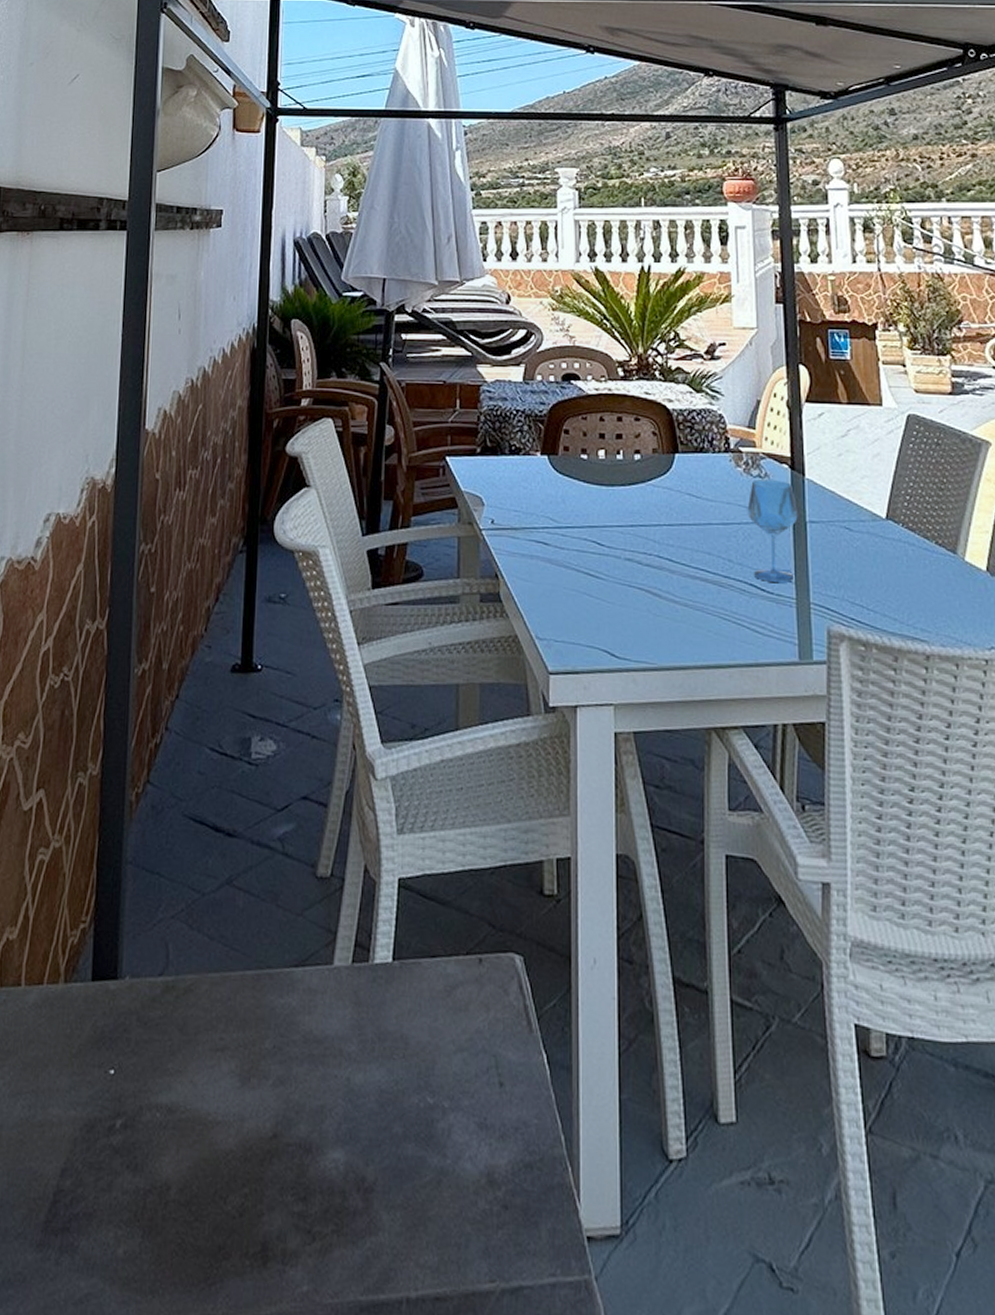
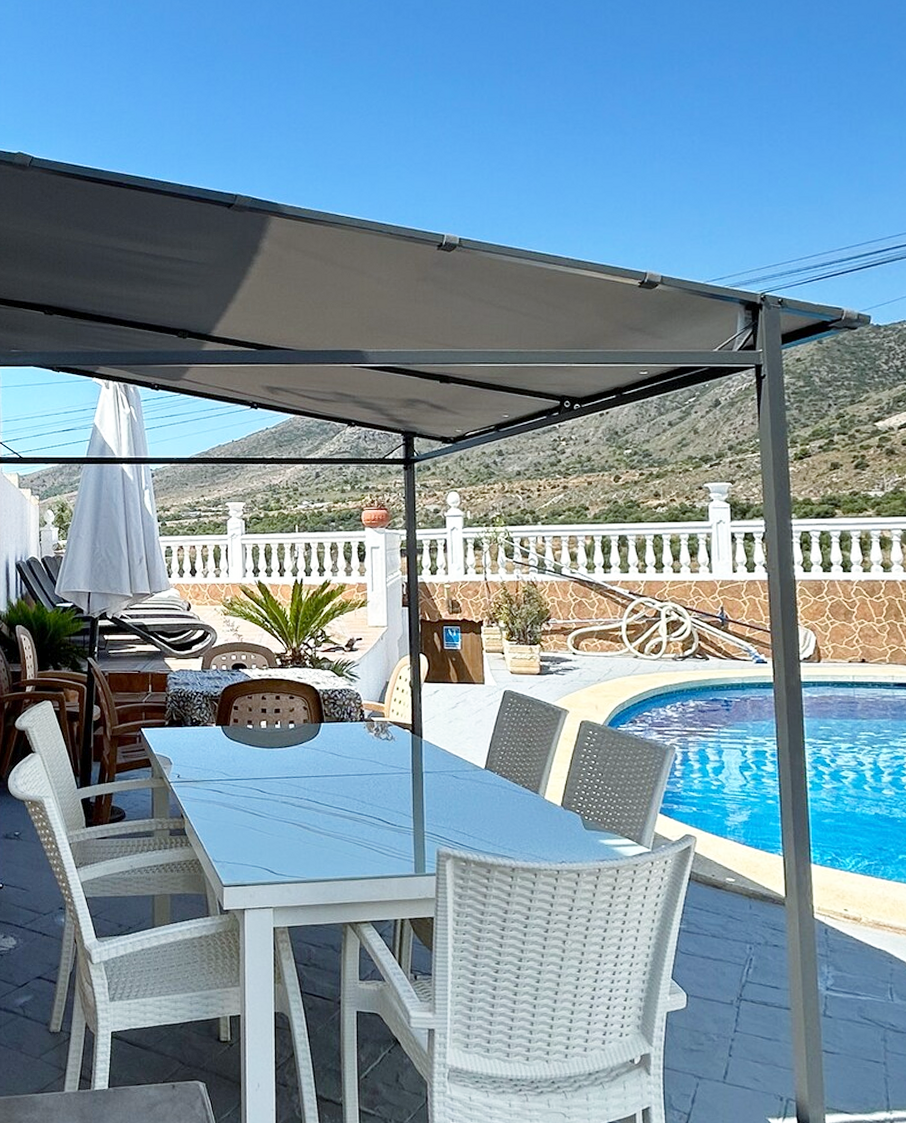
wine glass: present [747,480,798,583] -> none [377,741,416,817]

